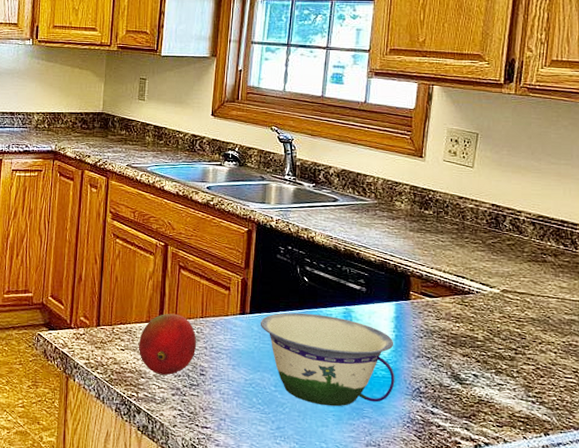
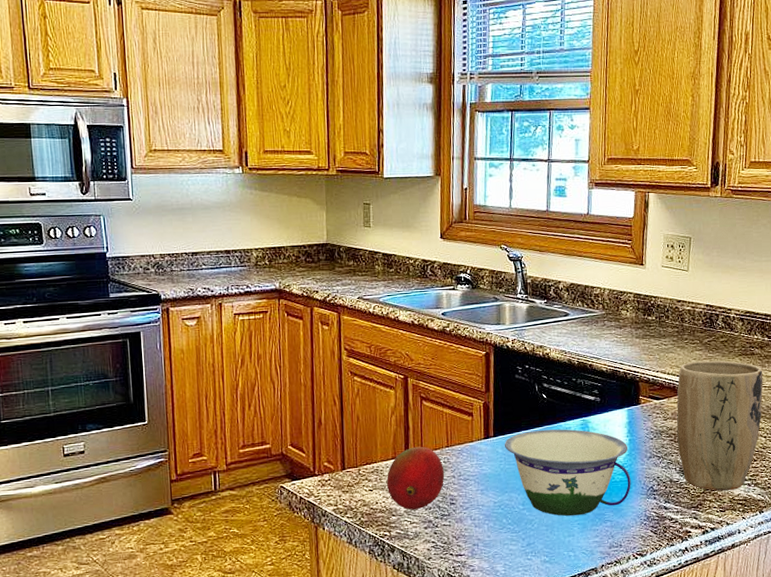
plant pot: none [450,262,556,405] -> present [676,360,763,491]

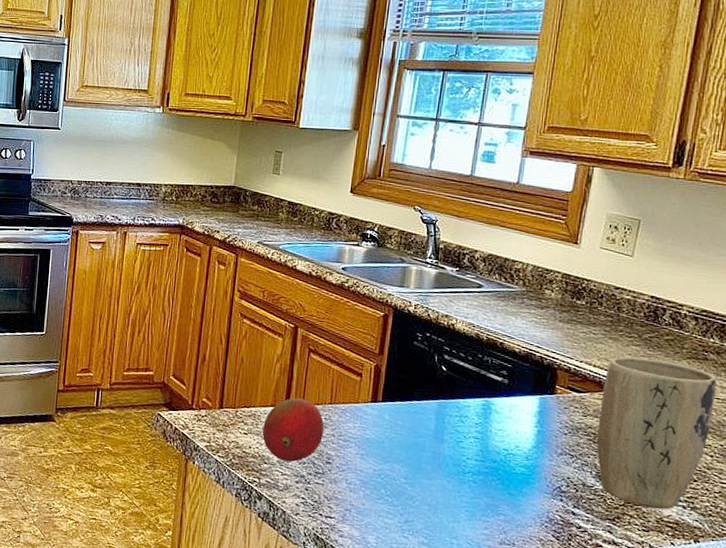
bowl: present [504,429,631,516] -> none [392,402,536,502]

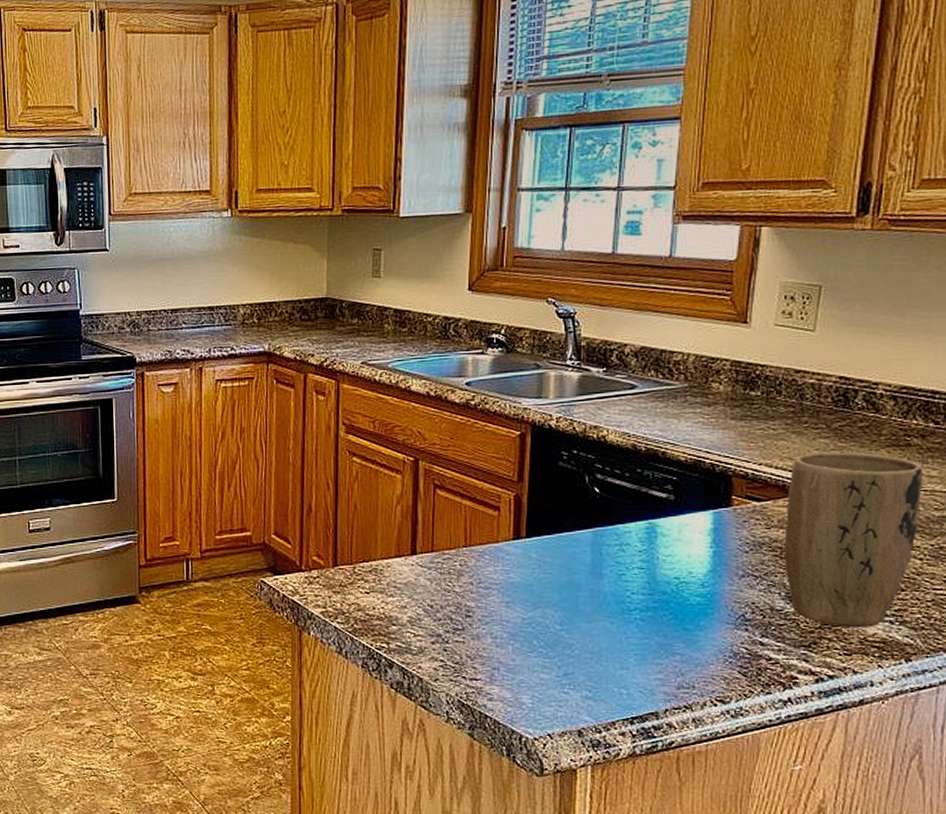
fruit: present [262,398,324,462] -> none [387,544,460,619]

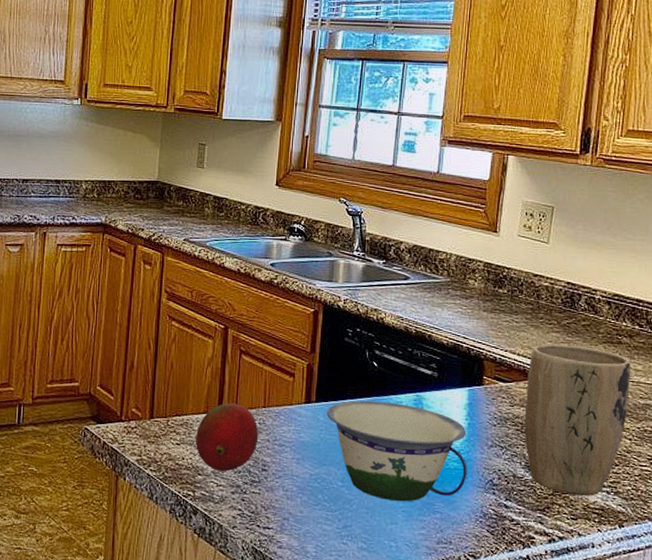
fruit: none [387,544,460,619] -> present [196,403,259,471]
bowl: none [539,532,713,644] -> present [326,400,468,502]

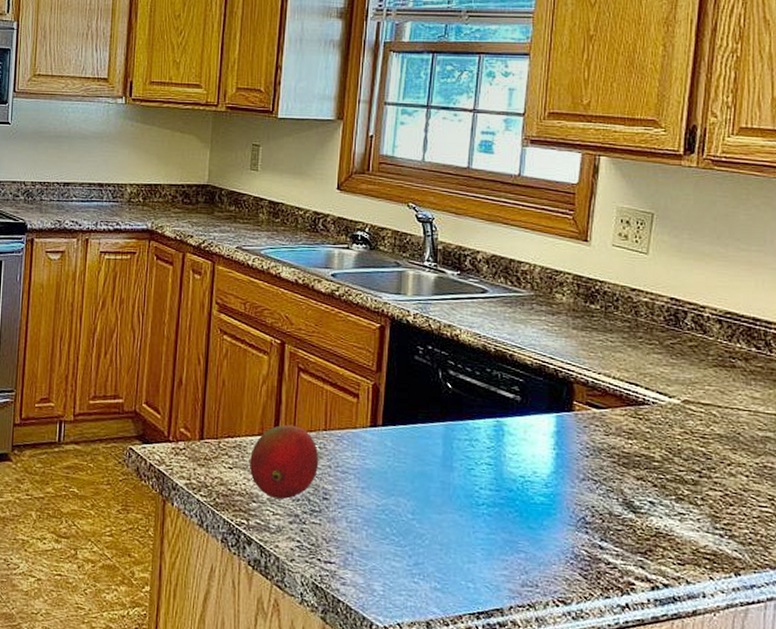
bowl: present [326,400,468,502] -> none [394,425,556,539]
plant pot: present [524,344,631,496] -> none [621,366,747,539]

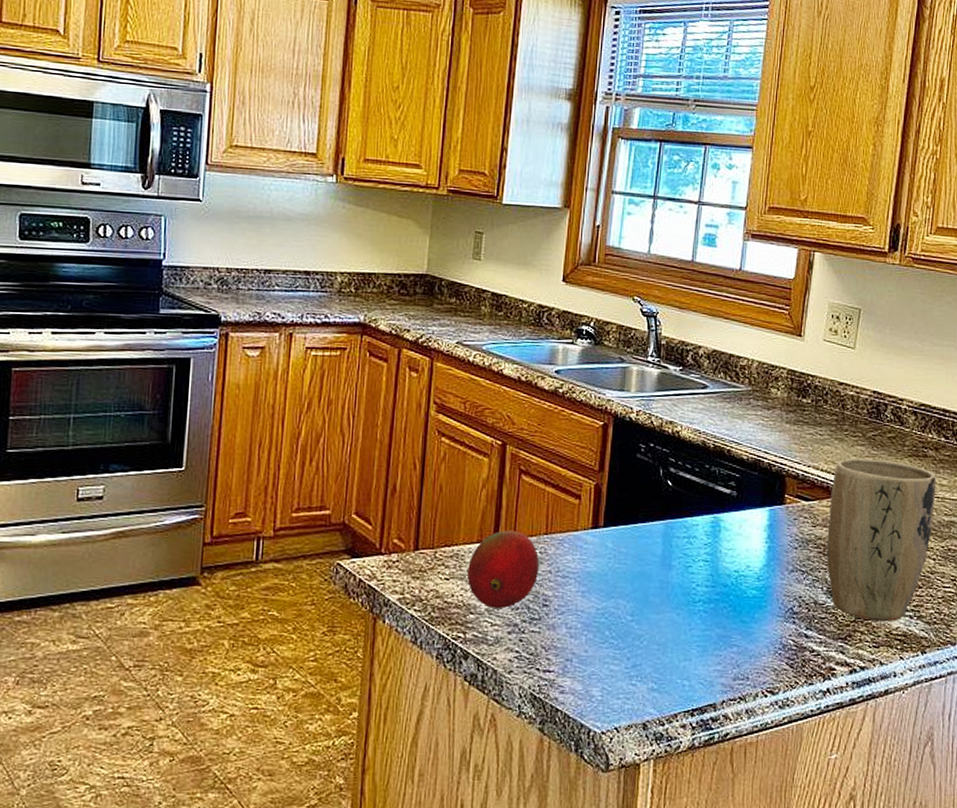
plant pot: none [621,366,747,539] -> present [826,458,936,621]

